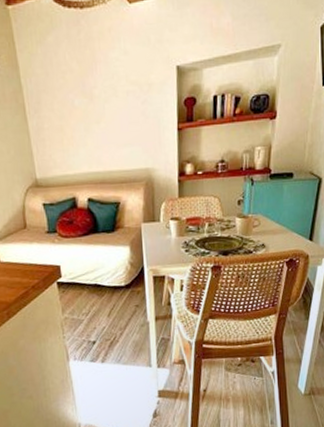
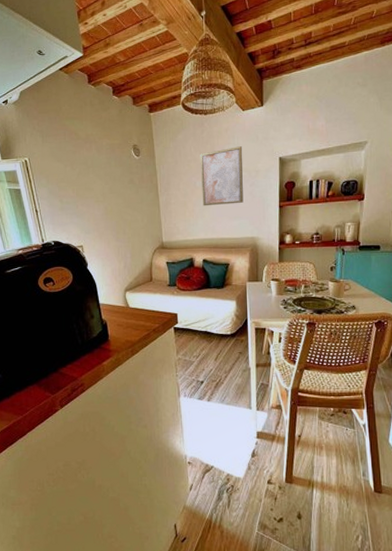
wall art: none [77,52,134,132] -> present [200,146,243,206]

